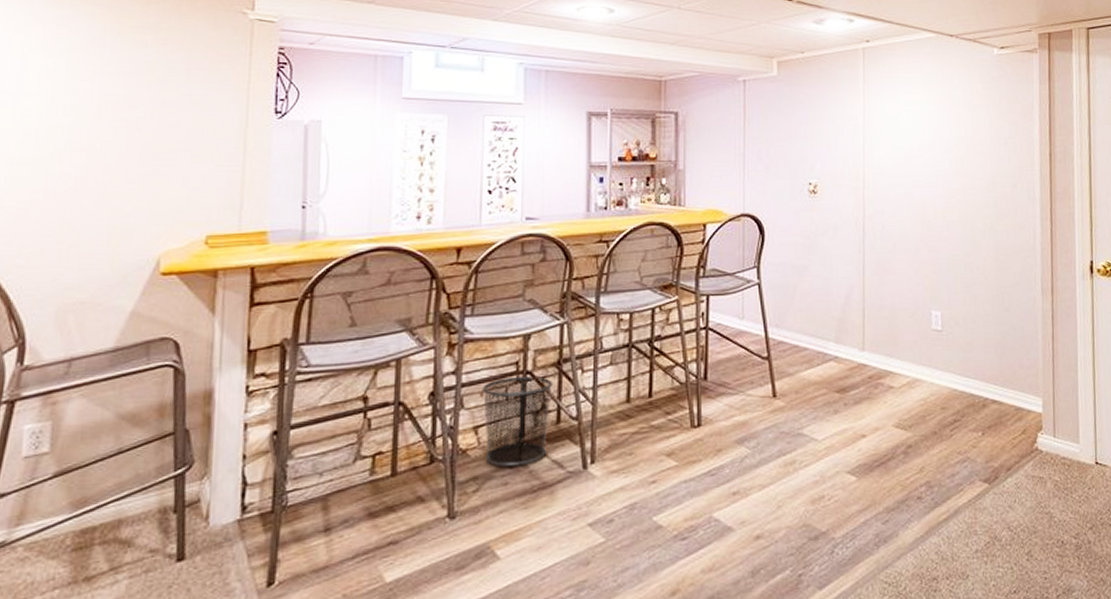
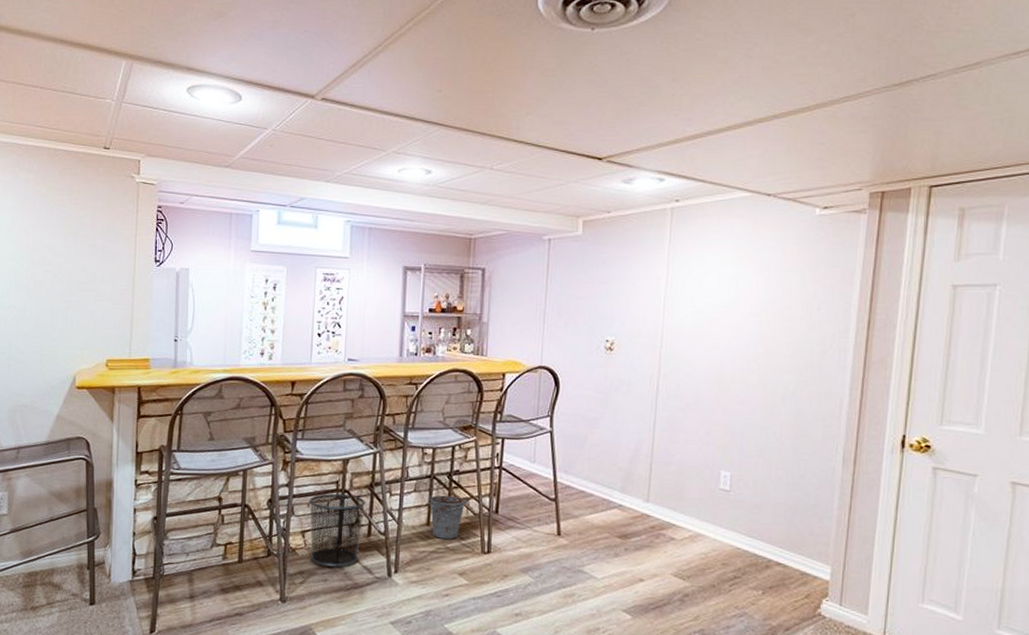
bucket: none [627,365,671,416] -> present [428,495,467,539]

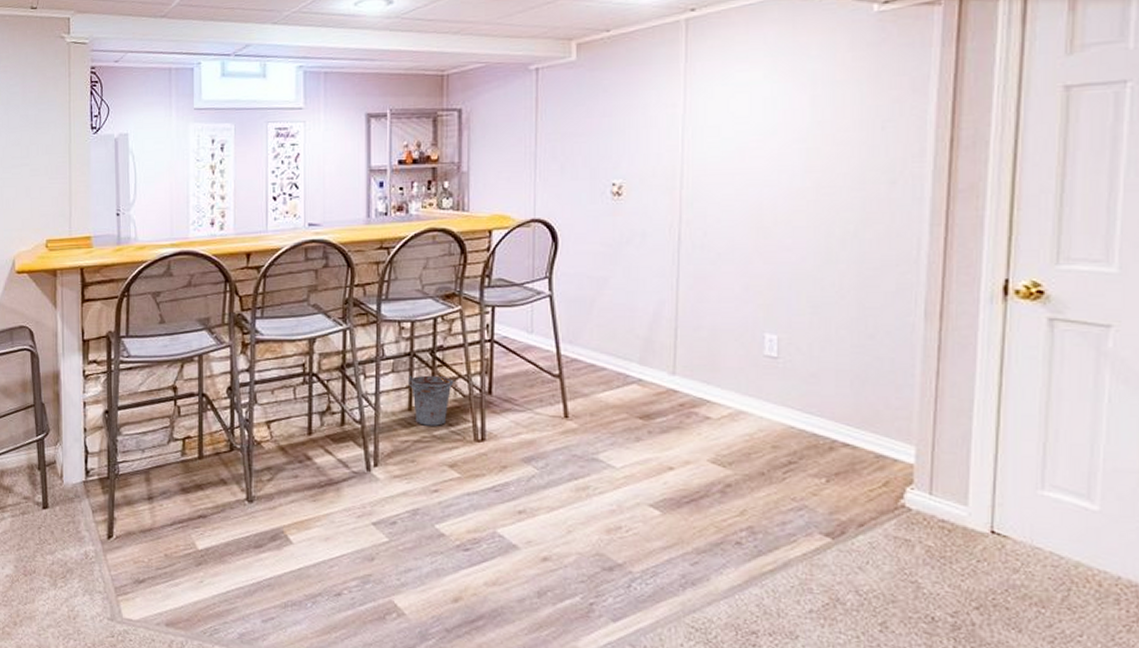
waste bin: present [308,493,366,567] -> none [272,377,338,461]

